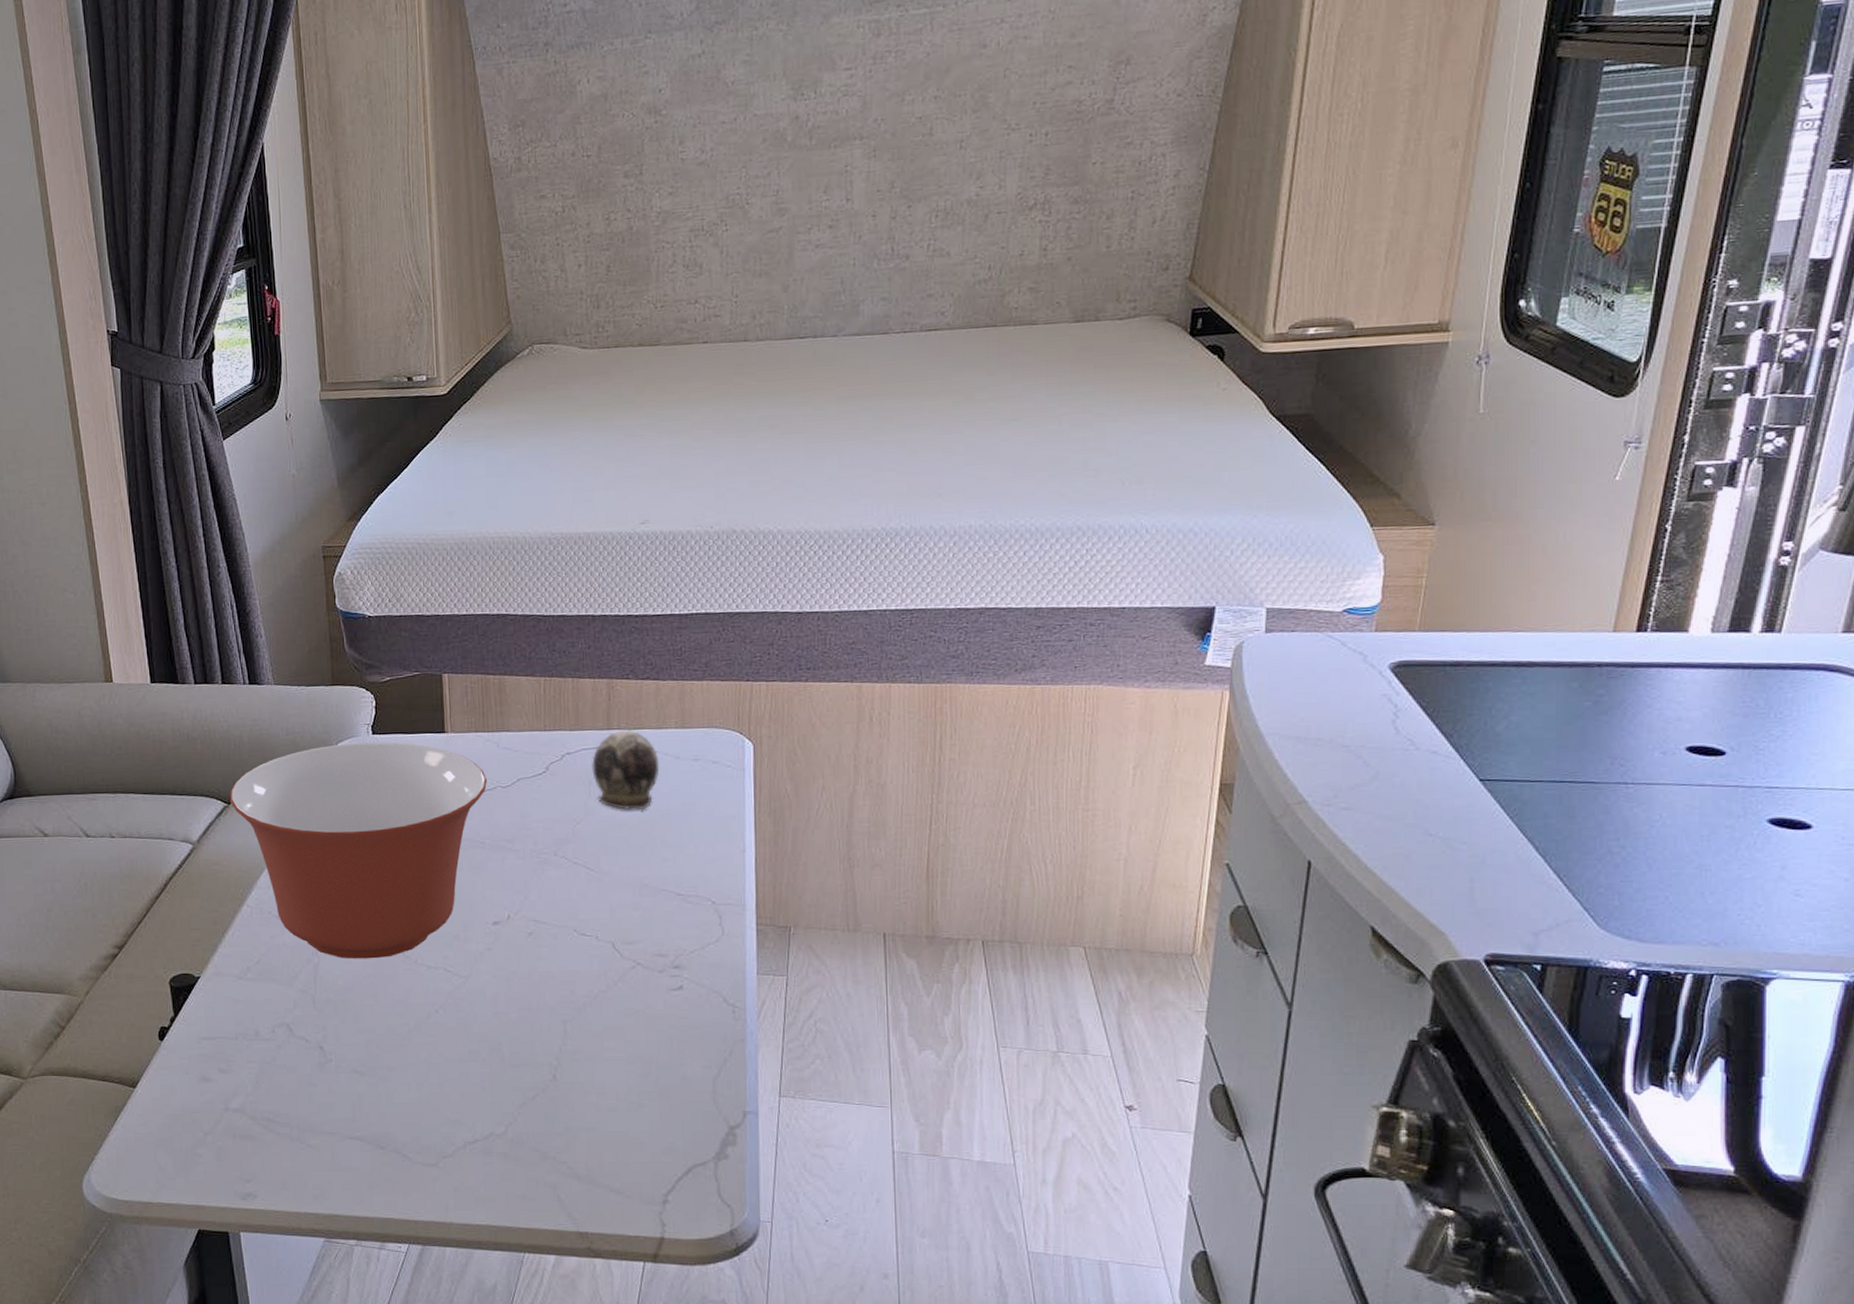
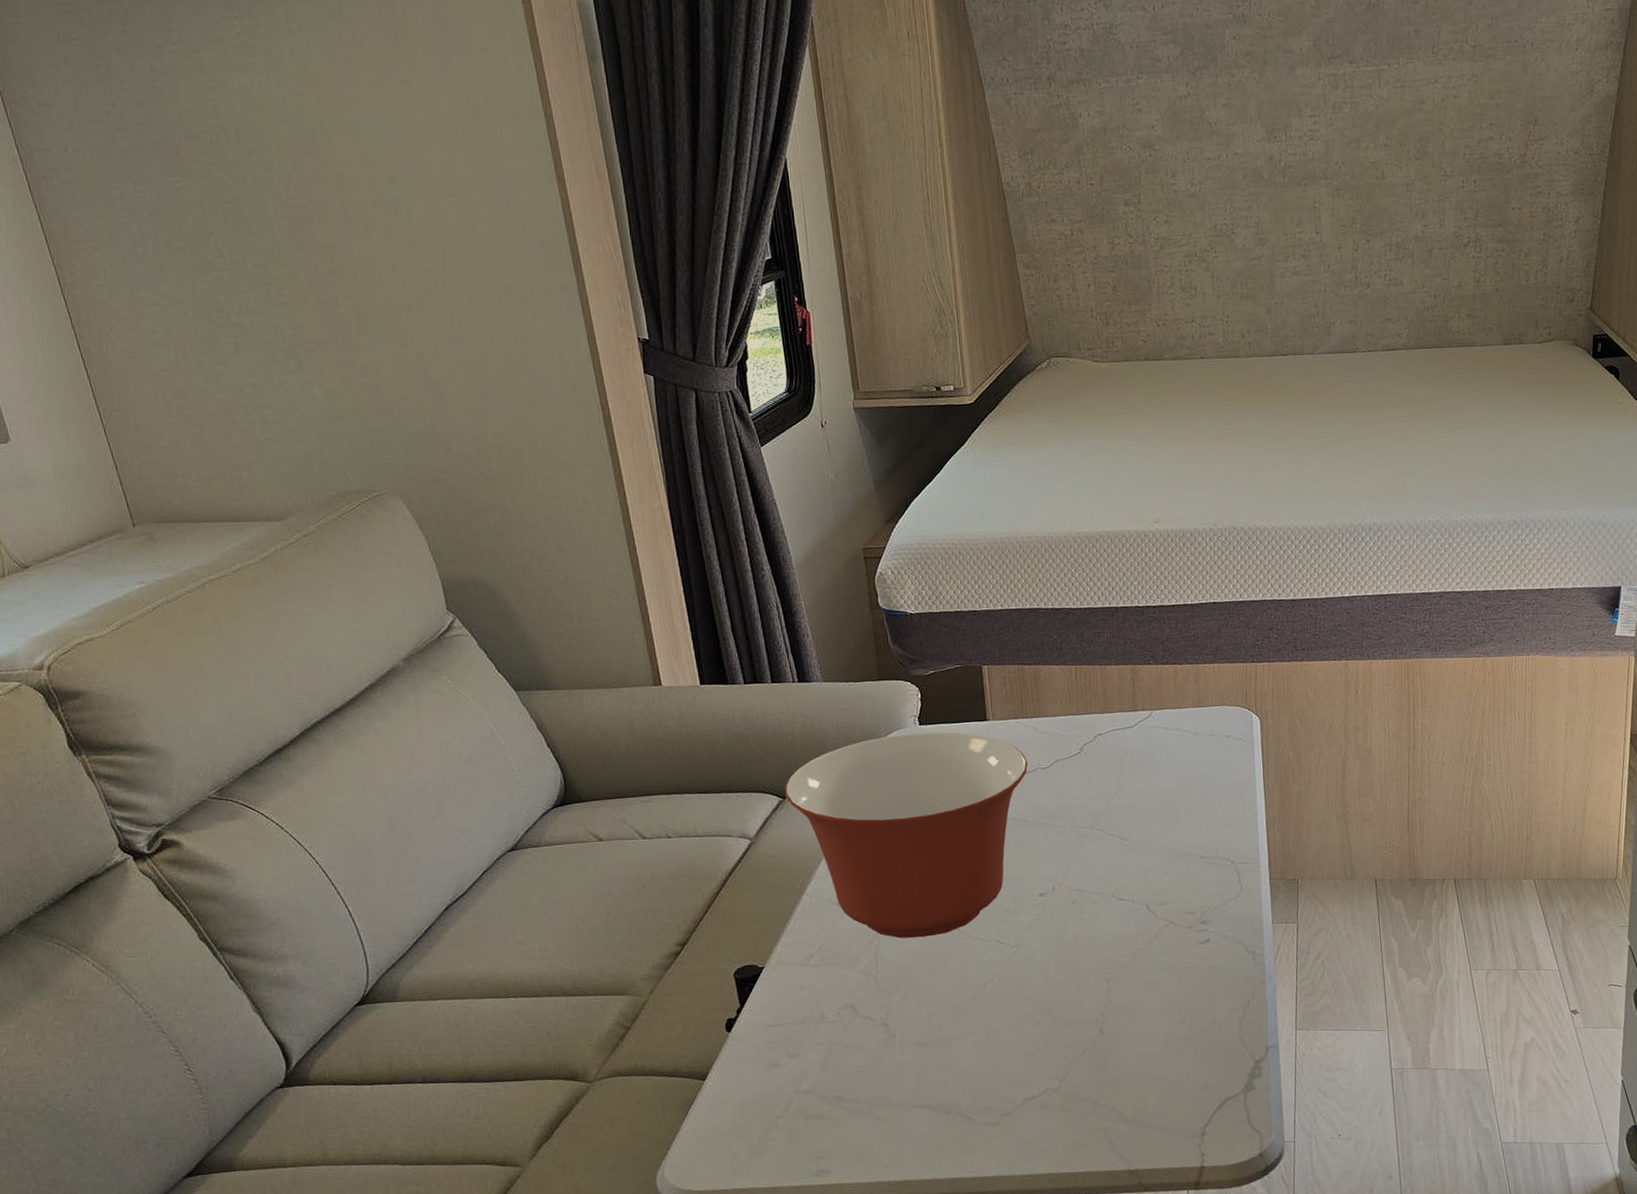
decorative egg: present [592,730,660,810] -> none [1121,710,1181,783]

